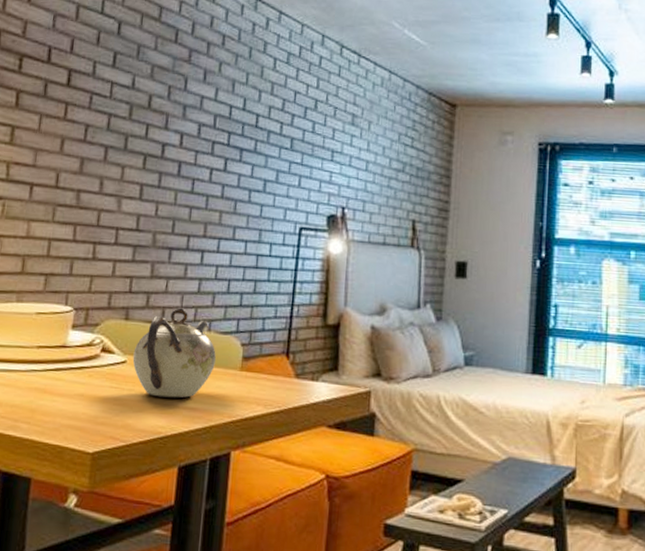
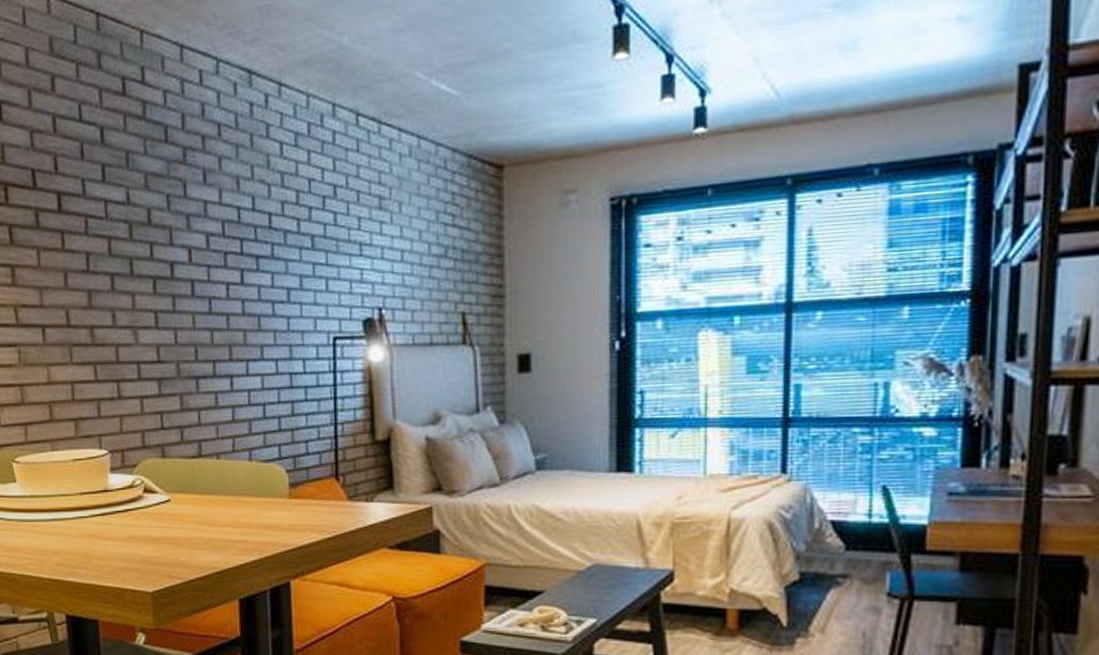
teapot: present [132,308,216,398] -> none [176,439,262,532]

